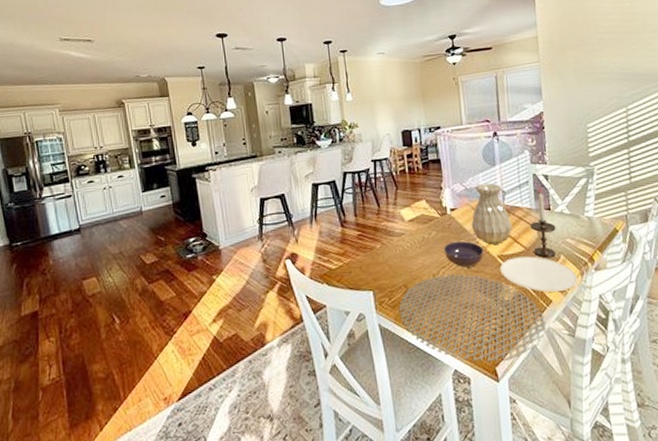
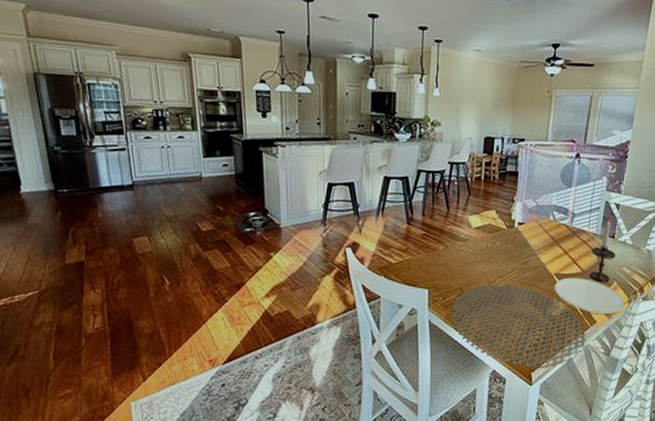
bowl: present [443,241,484,268] -> none [504,254,543,281]
vase: present [471,183,513,245] -> none [535,203,575,263]

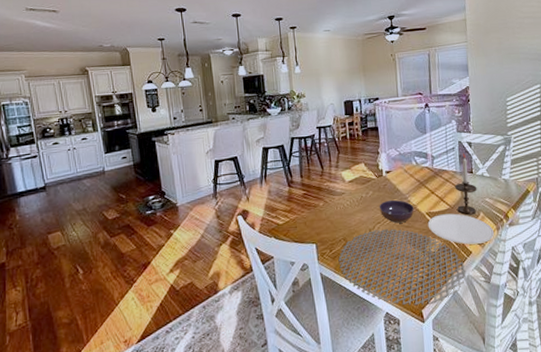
bowl: none [504,254,543,281] -> present [379,199,414,224]

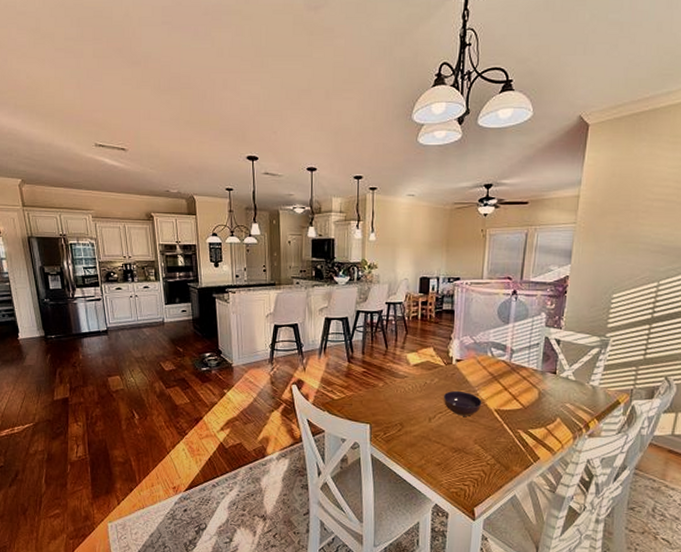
place mat: present [338,229,466,306] -> none [391,419,529,504]
plate: present [427,213,495,245] -> none [494,413,570,452]
candlestick: present [455,153,477,215] -> none [531,350,558,419]

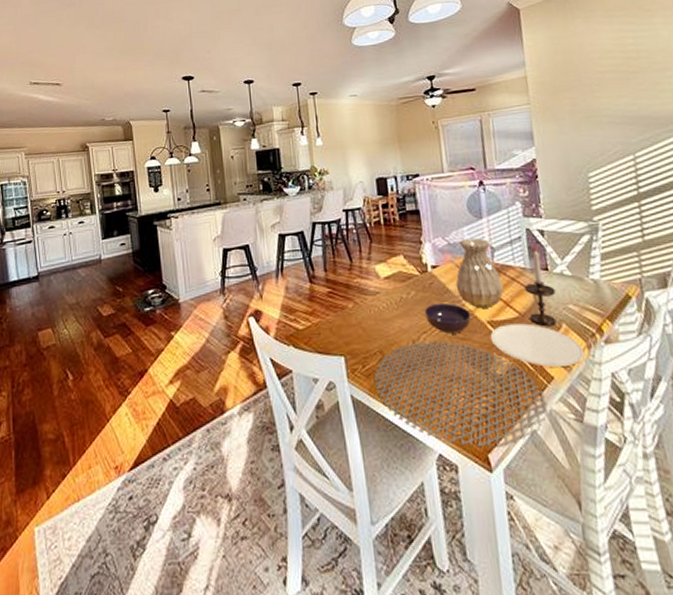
place mat: none [391,419,529,504] -> present [373,341,548,448]
vase: none [474,340,515,399] -> present [455,238,504,308]
plate: none [494,413,570,452] -> present [490,323,585,368]
candlestick: none [531,350,558,419] -> present [524,243,556,327]

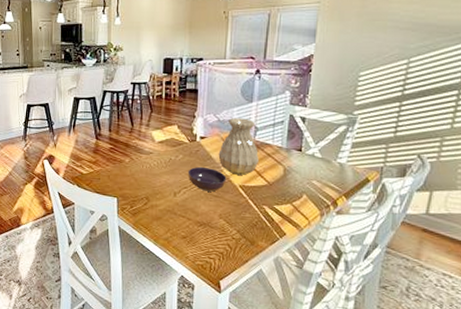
place mat: present [373,341,548,448] -> none [138,194,275,277]
plate: present [490,323,585,368] -> none [239,189,317,228]
candlestick: present [524,243,556,327] -> none [276,128,304,196]

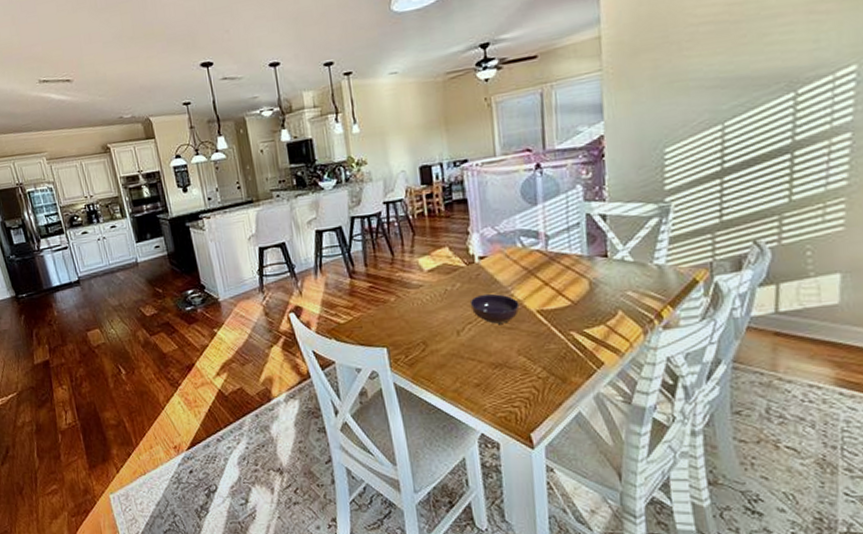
vase: present [218,118,260,175] -> none [504,226,557,298]

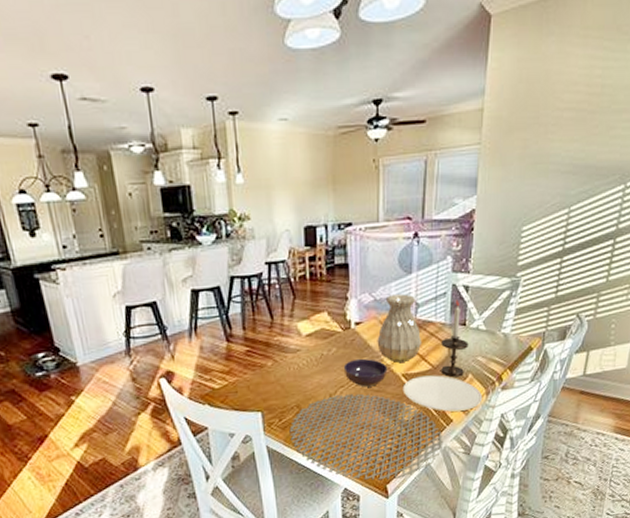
place mat: none [416,331,595,428] -> present [289,393,442,481]
vase: none [504,226,557,298] -> present [377,294,422,363]
plate: none [539,311,640,354] -> present [402,375,483,412]
candlestick: none [579,229,614,314] -> present [441,299,469,377]

